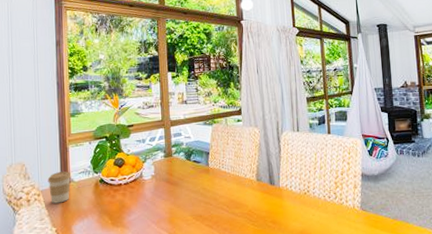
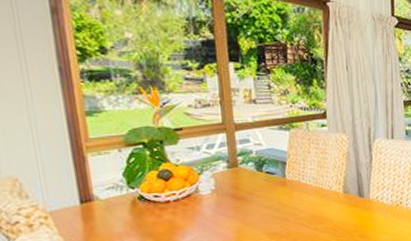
coffee cup: present [47,171,72,204] -> none [57,186,95,228]

